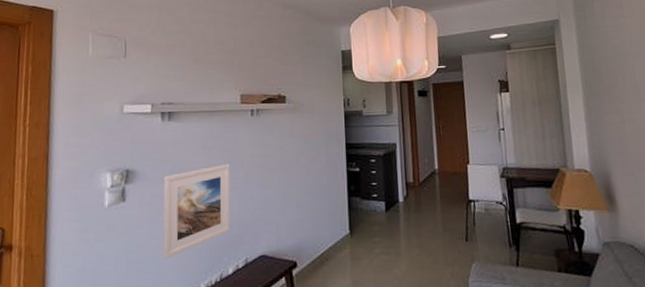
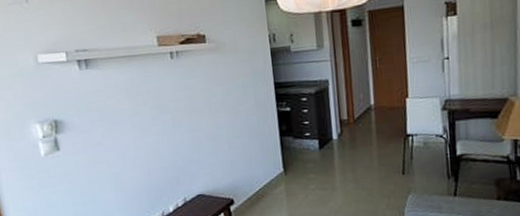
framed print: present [162,163,231,259] -> none [92,109,166,201]

